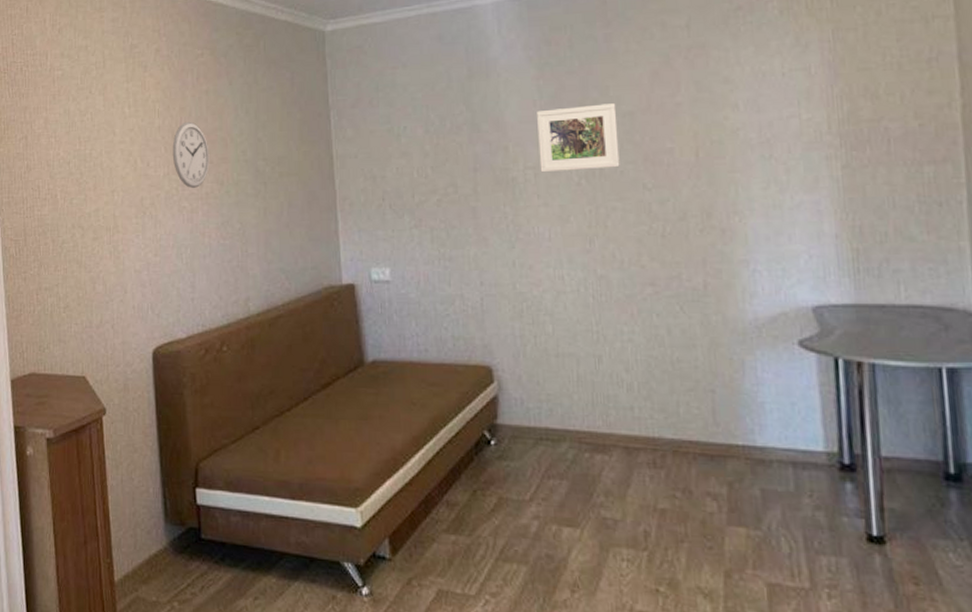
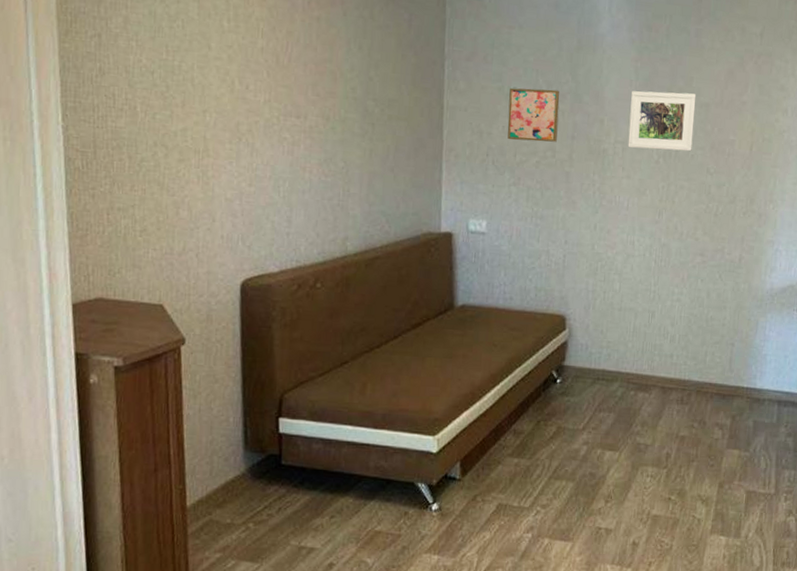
wall clock: present [172,121,210,188] -> none [275,47,317,120]
wall art: none [400,123,457,181] -> present [507,87,560,142]

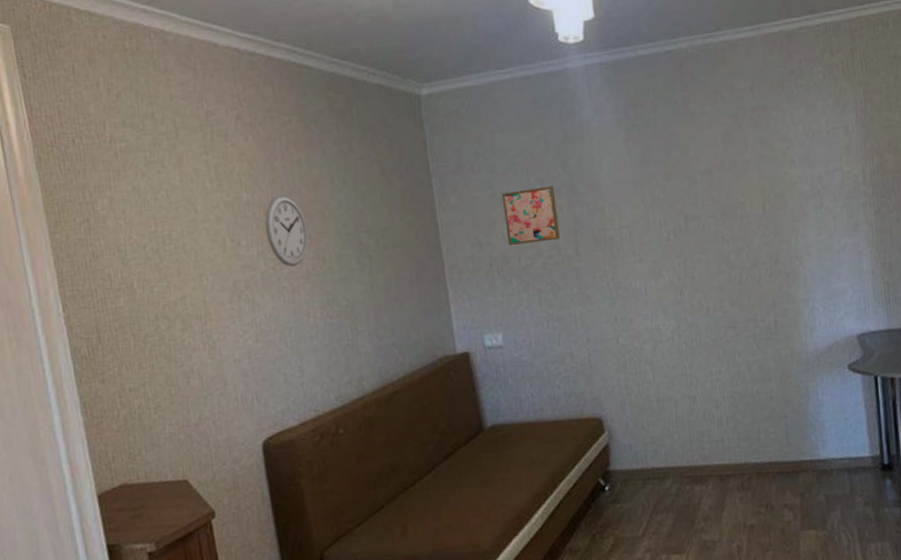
wall clock: none [275,47,317,120] -> present [265,194,308,267]
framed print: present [627,91,697,152] -> none [628,162,702,231]

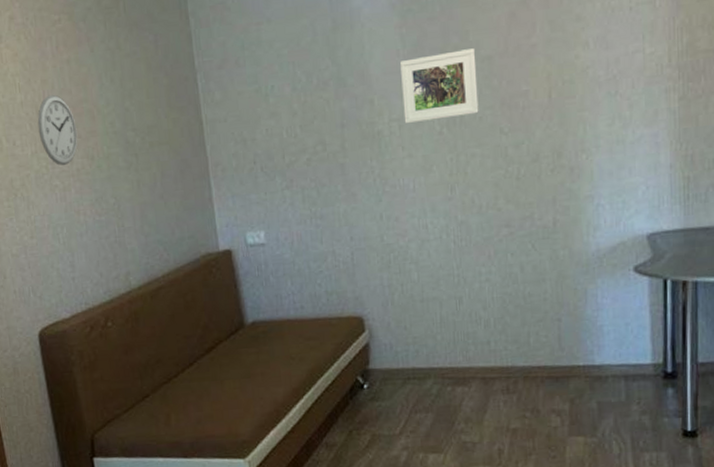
wall art: present [502,186,560,246] -> none [267,78,326,142]
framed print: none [628,162,702,231] -> present [400,48,479,124]

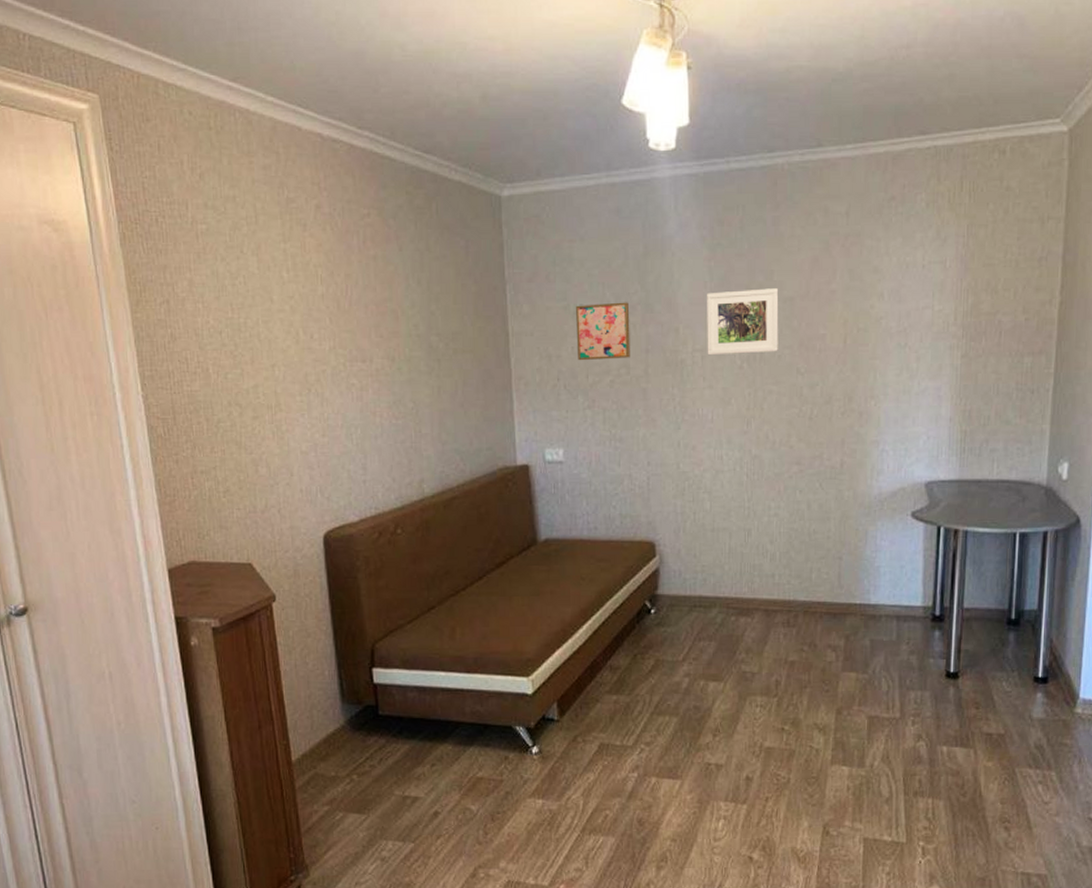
wall clock: present [37,94,78,166] -> none [338,290,379,364]
wall art: none [267,78,326,142] -> present [576,302,630,361]

